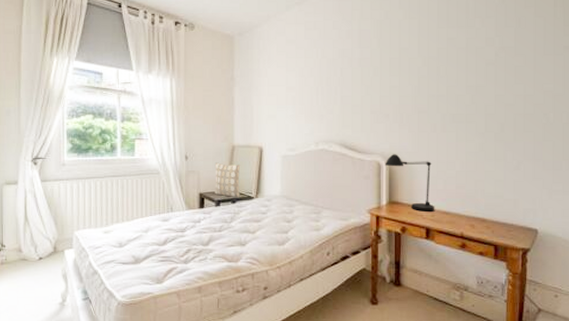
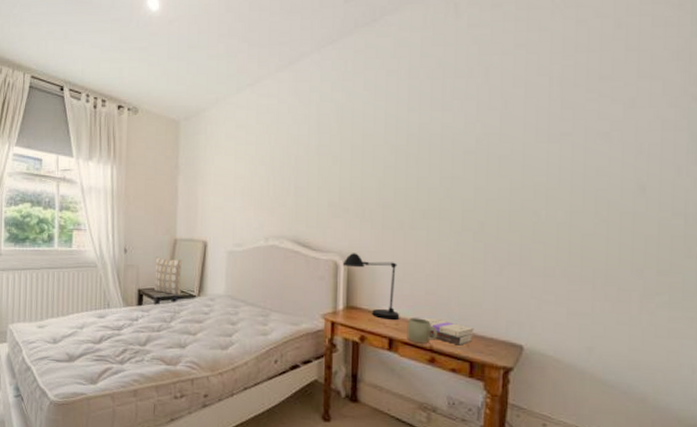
mug: none [441,209,467,232] -> present [406,317,438,344]
books: none [456,208,498,232] -> present [424,317,474,346]

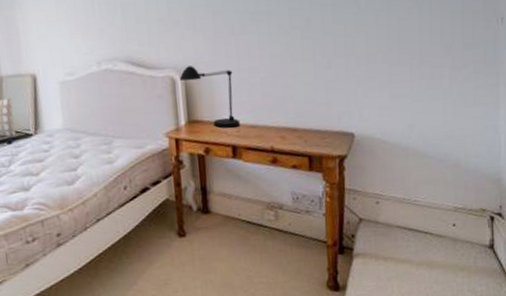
mug: present [406,317,438,344] -> none [248,121,277,147]
books: present [424,317,474,346] -> none [263,119,310,143]

